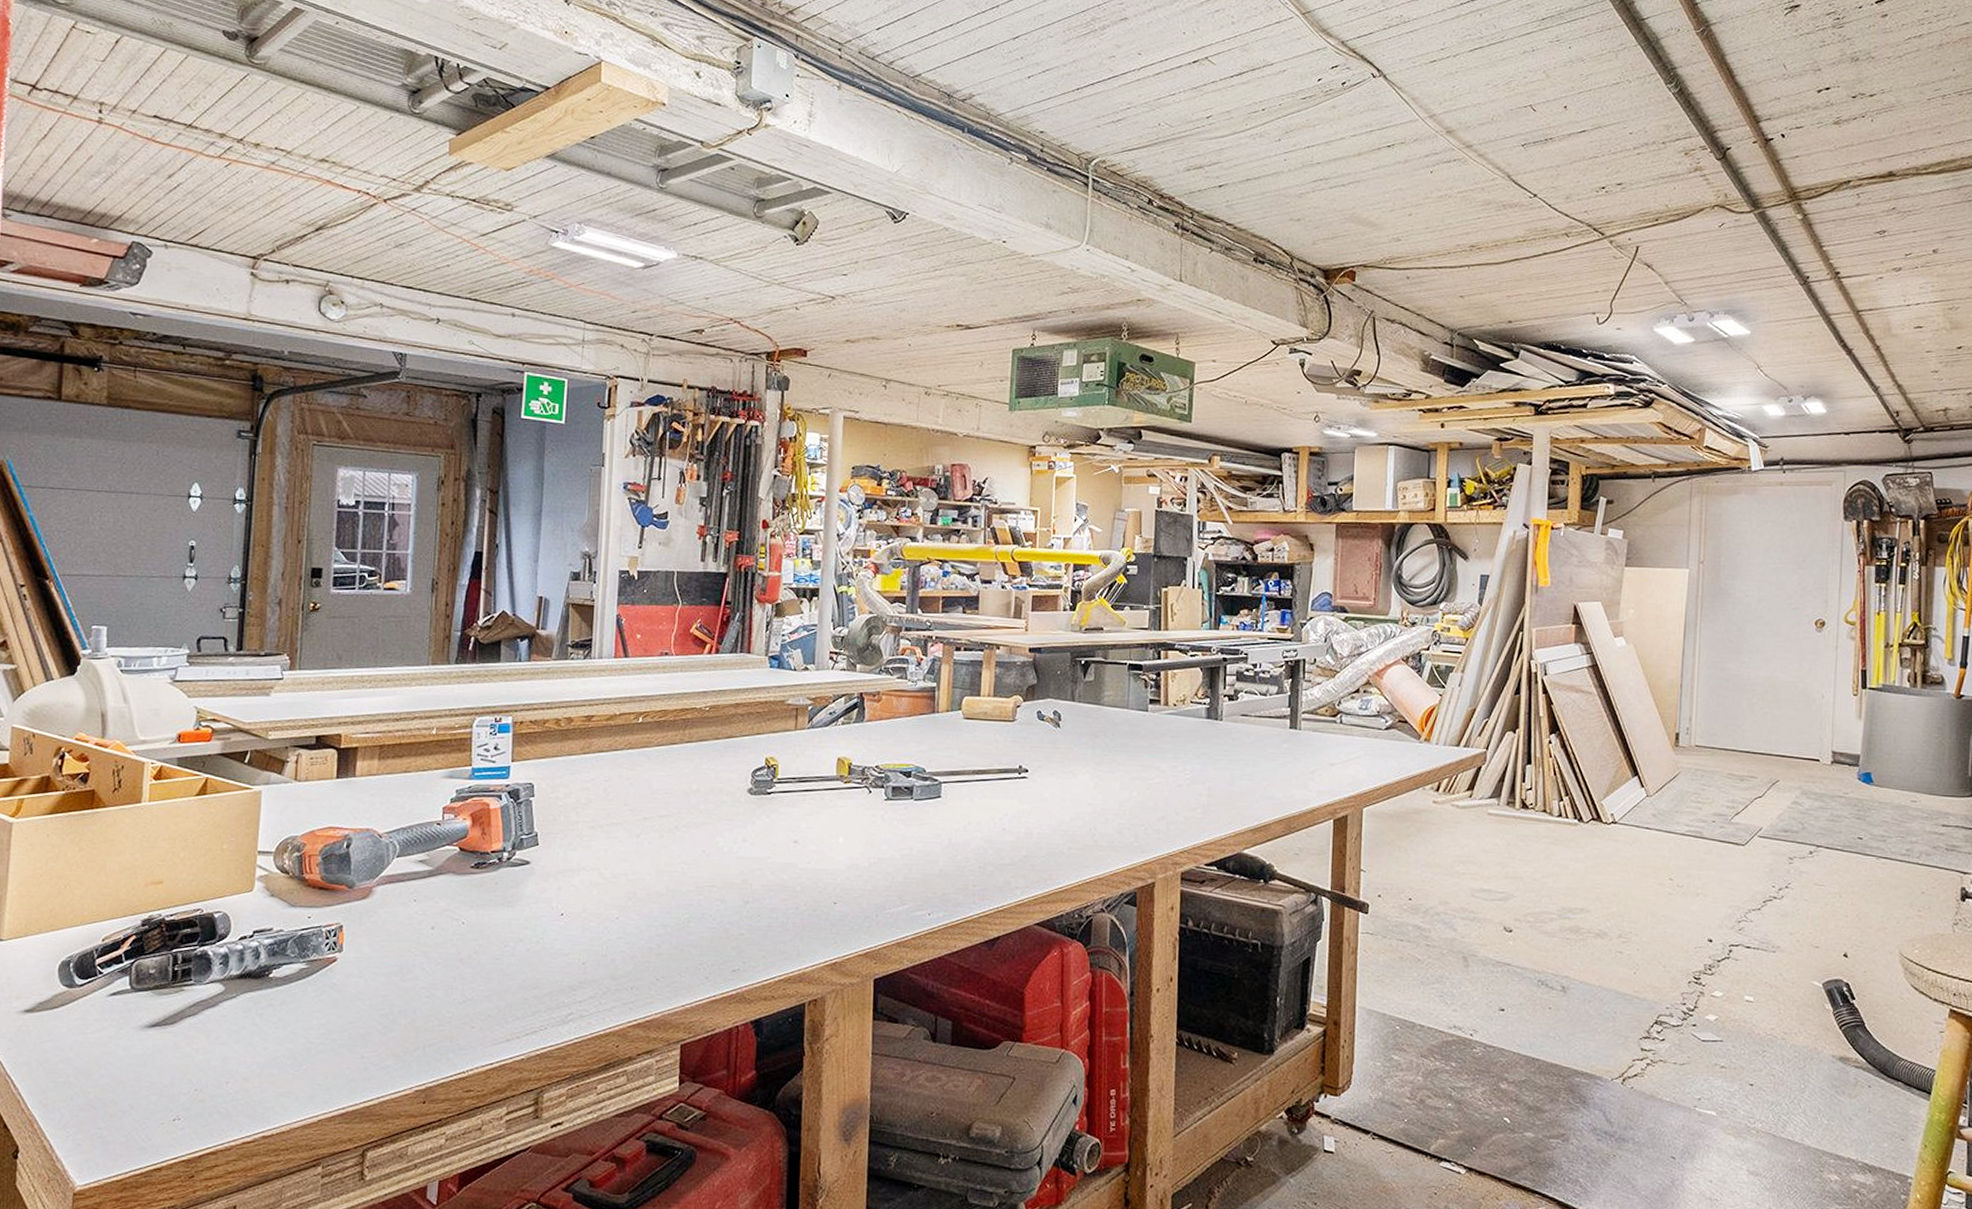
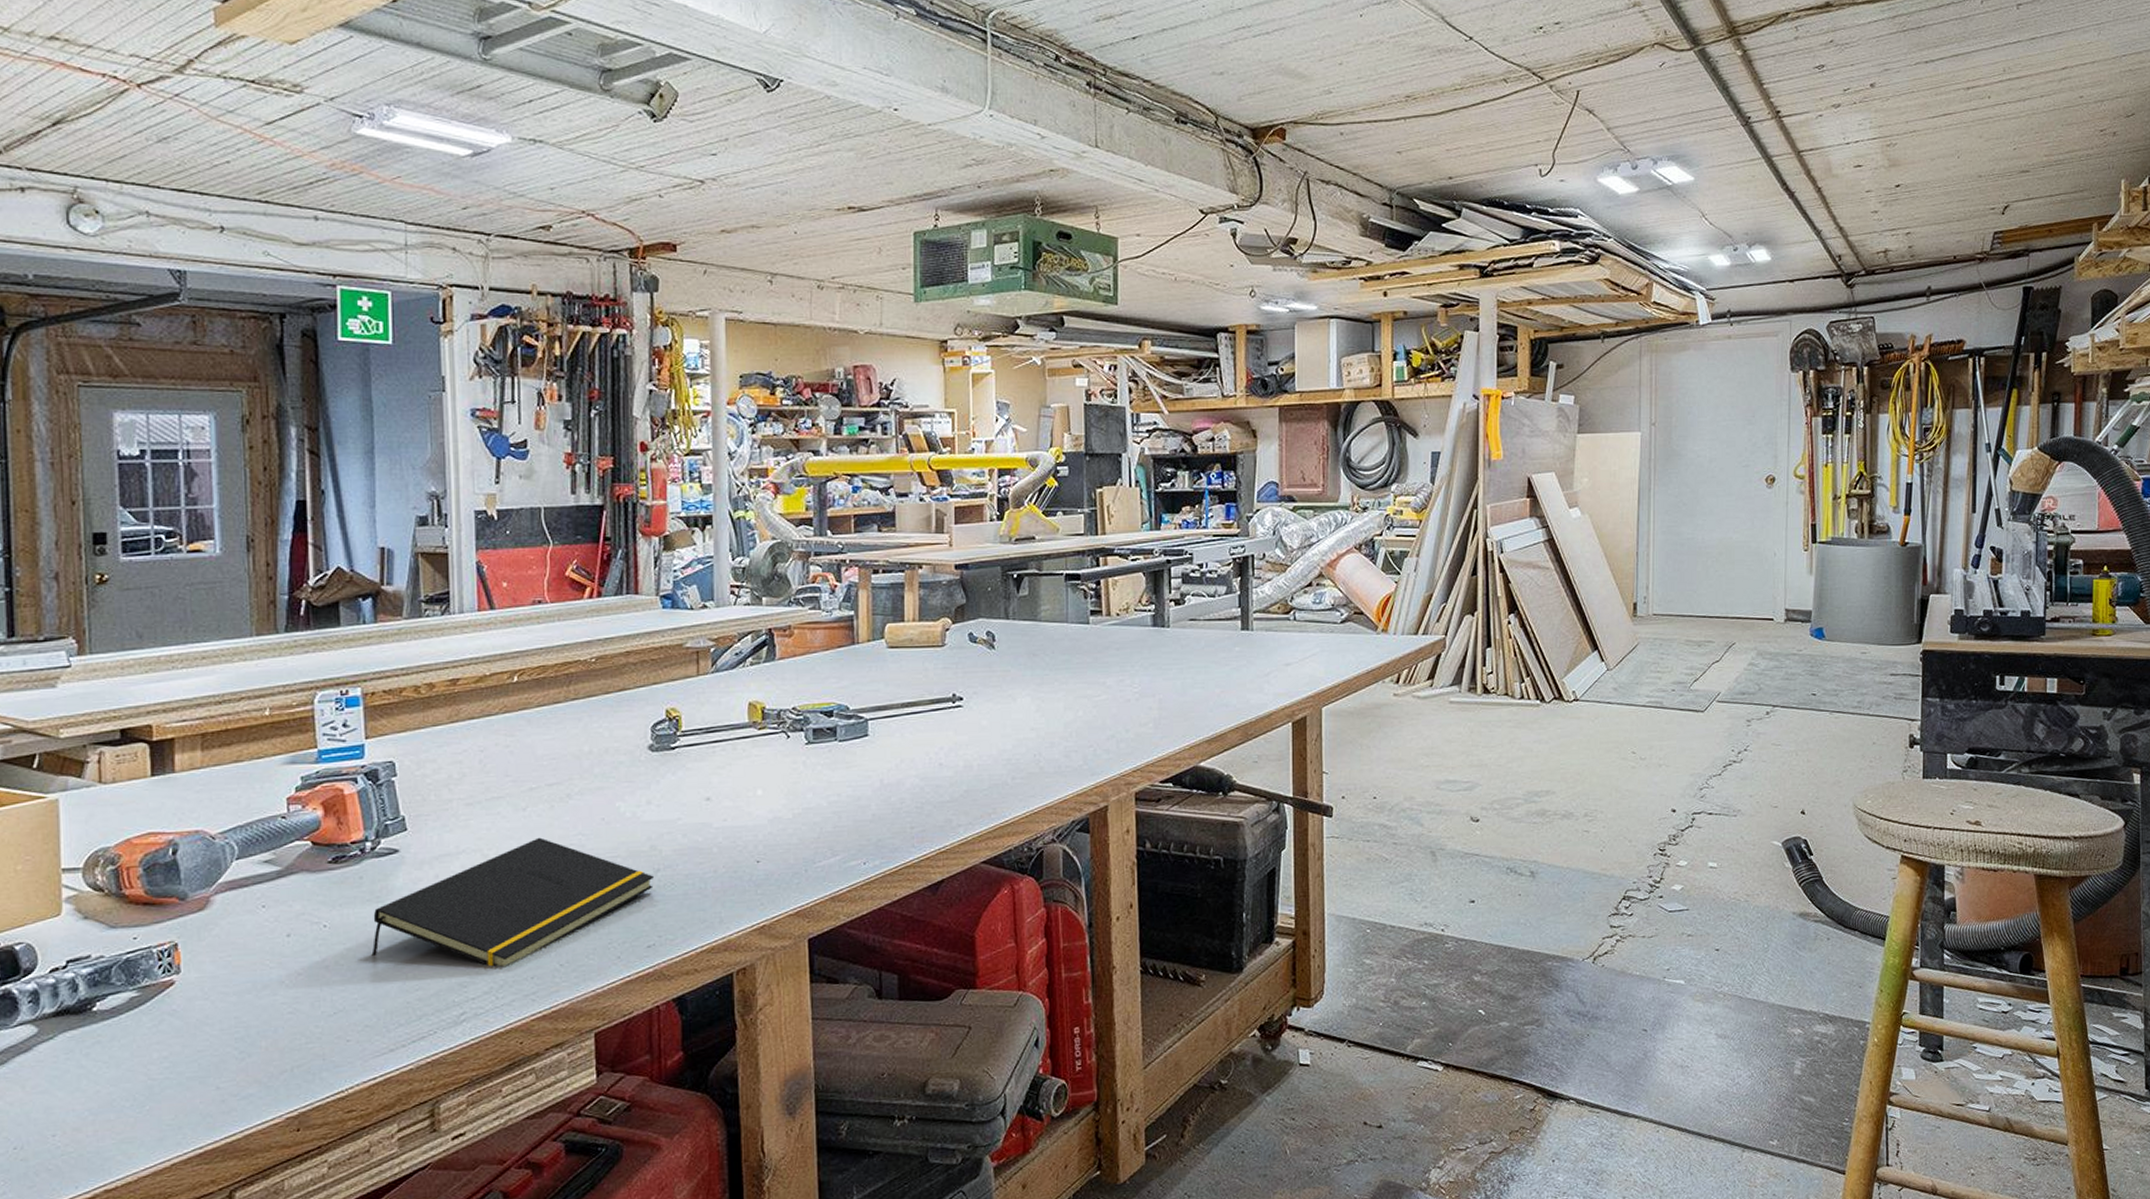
notepad: none [499,862,744,975] -> present [371,837,655,967]

